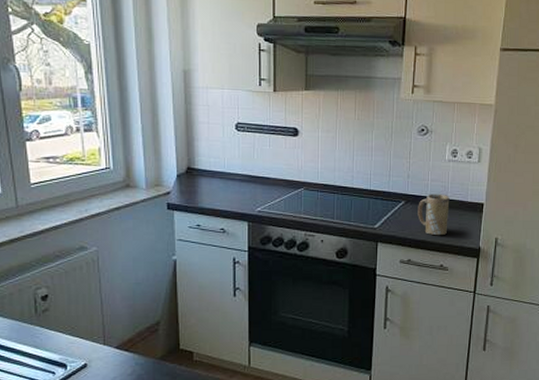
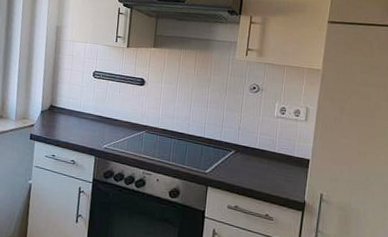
mug: present [418,193,450,236] -> none [246,146,277,186]

